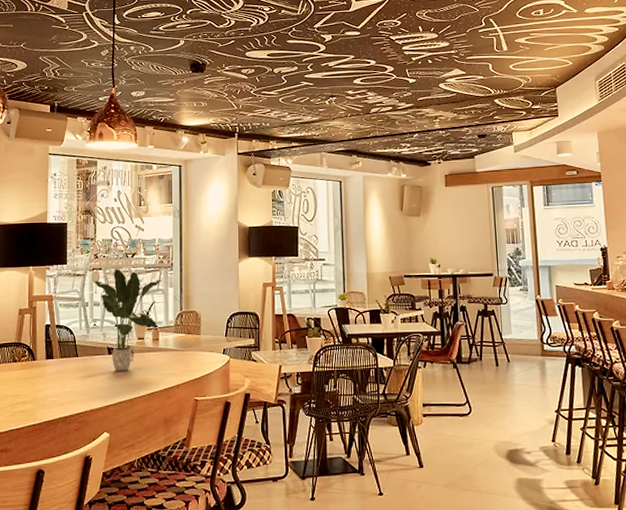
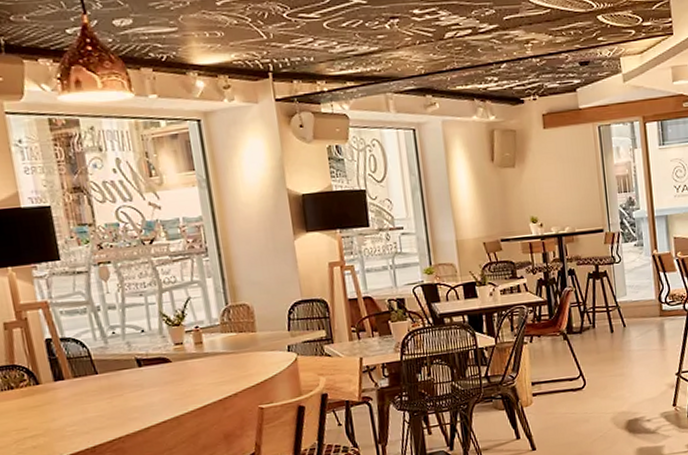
potted plant: present [94,269,162,371] -> none [103,260,199,386]

